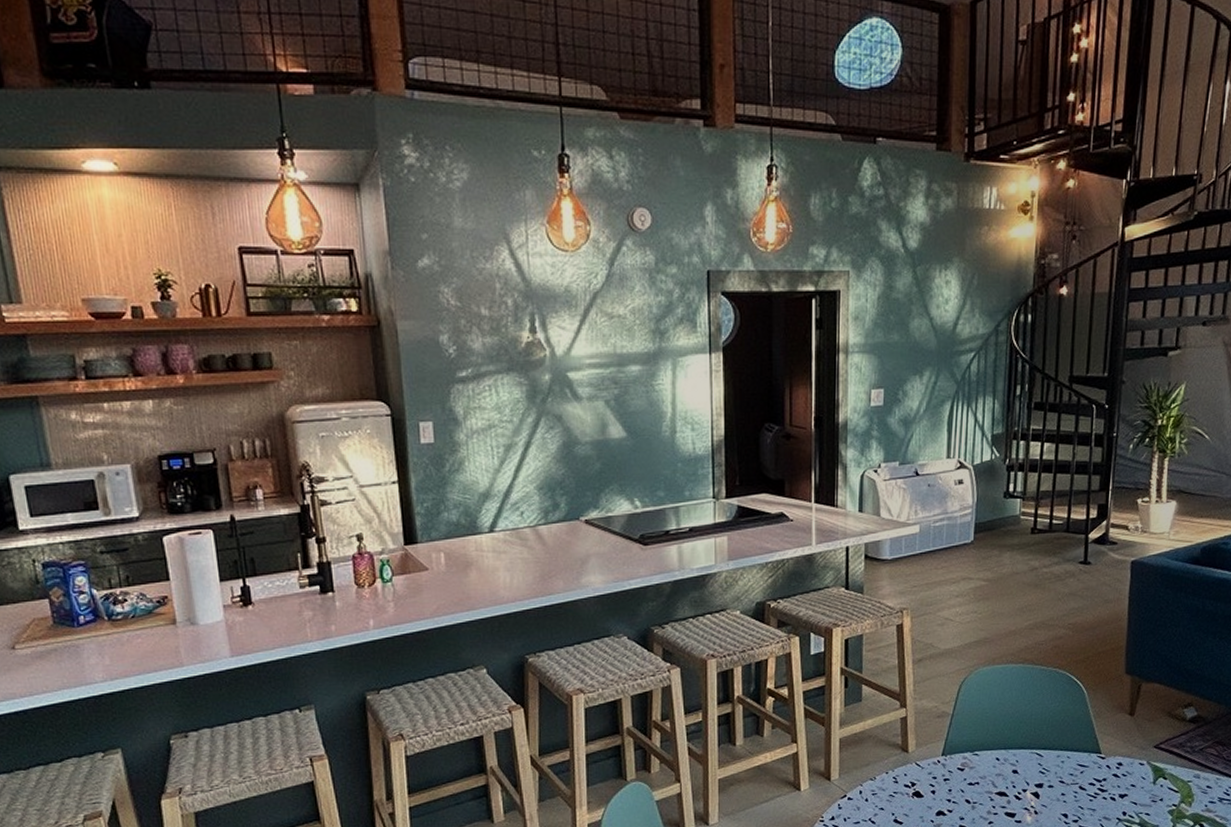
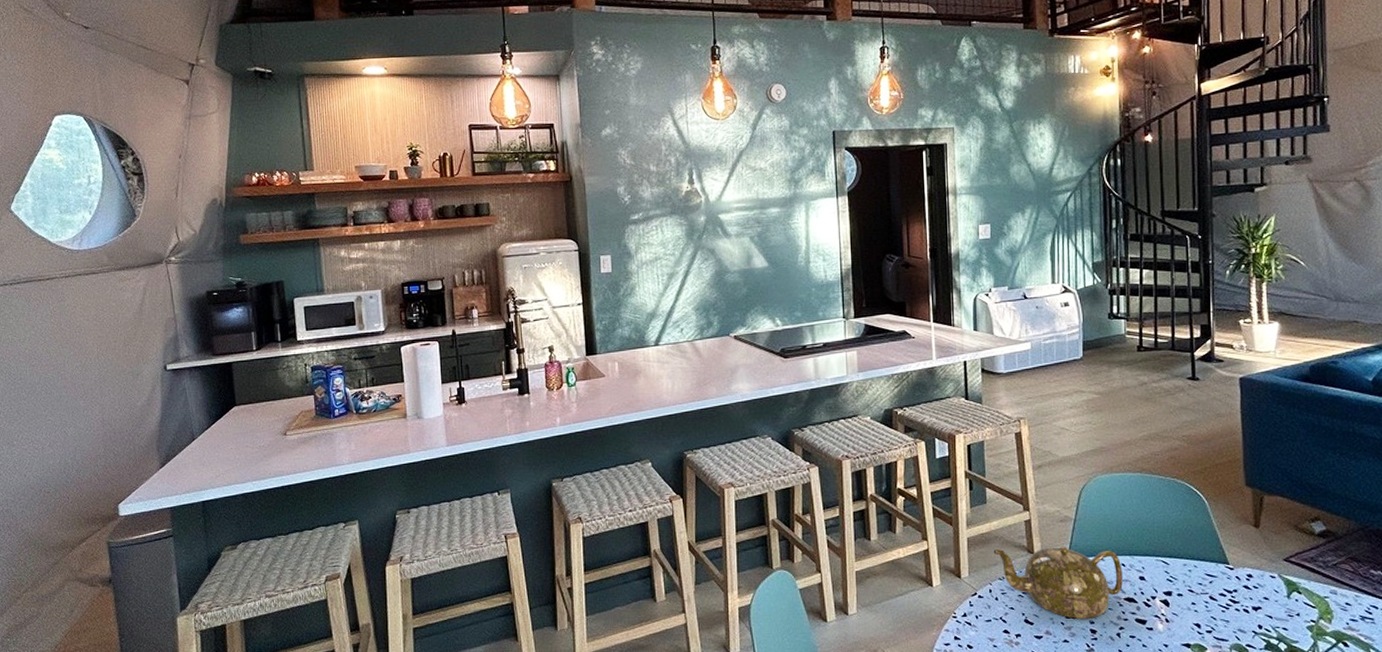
teapot: none [866,742,996,816] -> present [993,546,1123,619]

